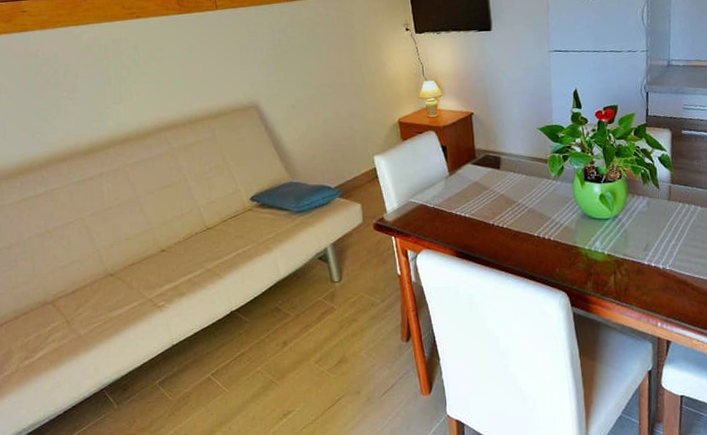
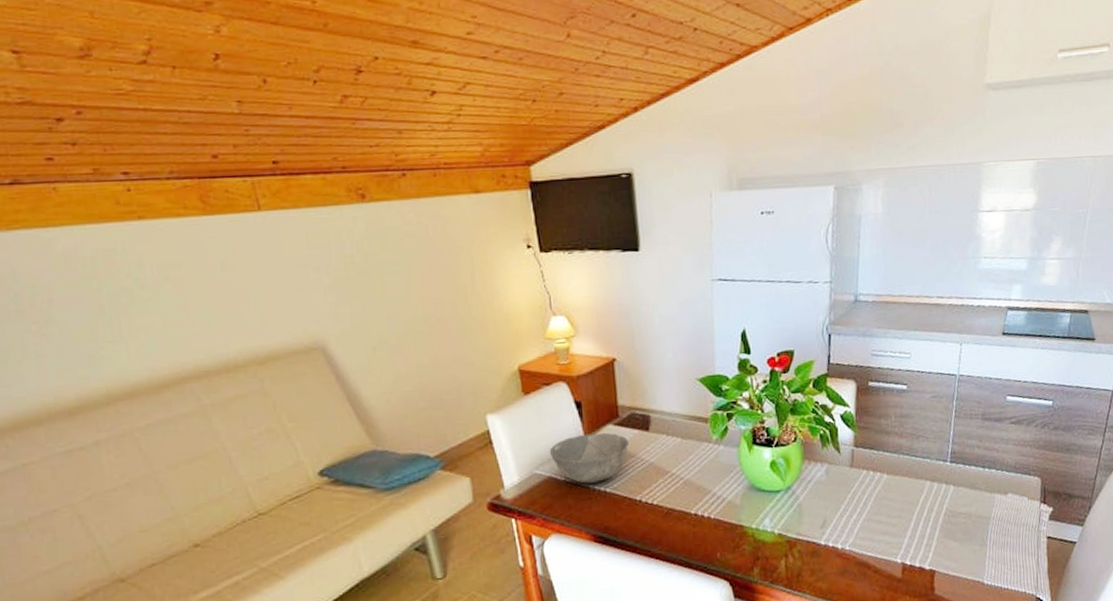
bowl: none [421,170,484,210] -> present [549,432,629,484]

